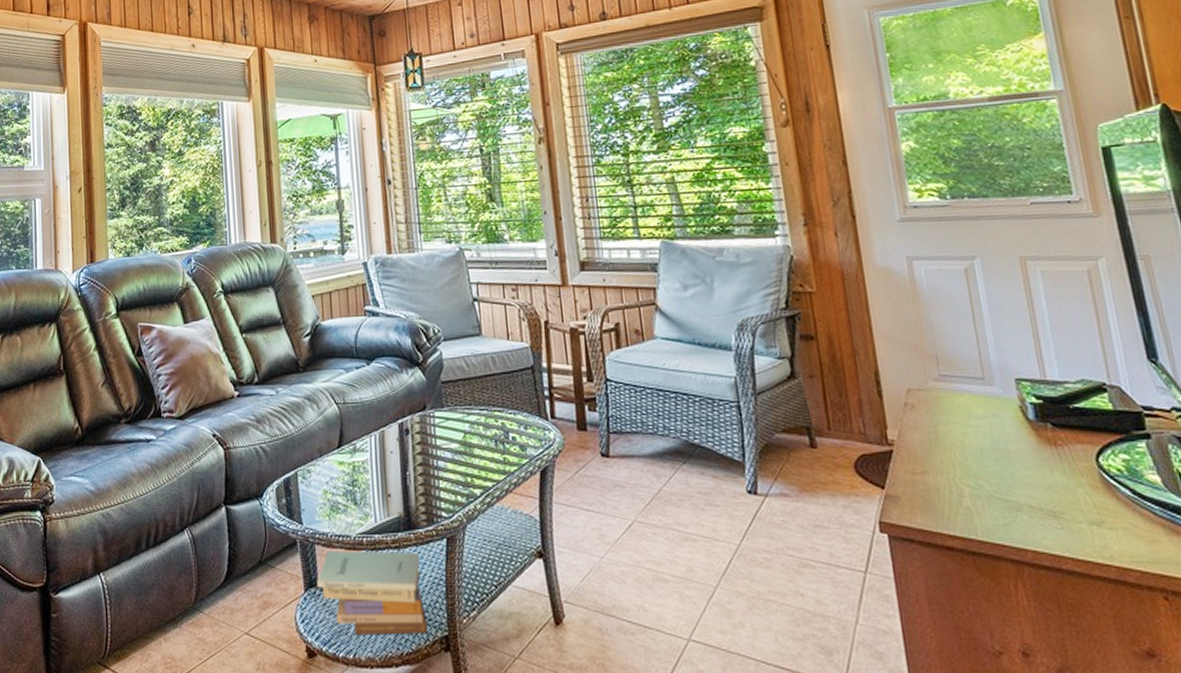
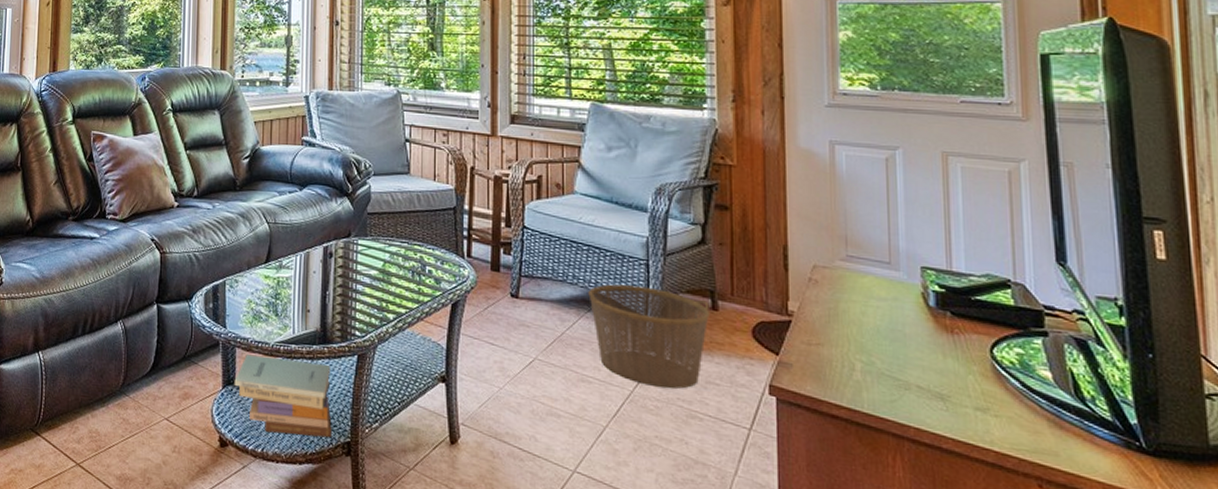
basket: none [681,430,809,537] -> present [588,284,709,389]

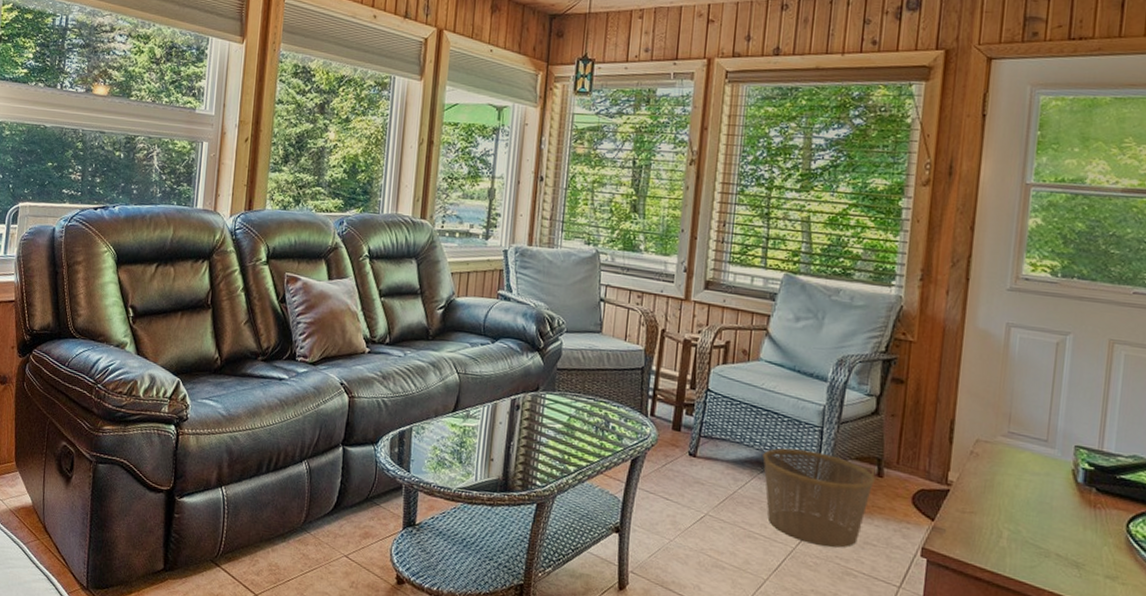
books: present [234,354,332,438] -> none [414,498,510,580]

